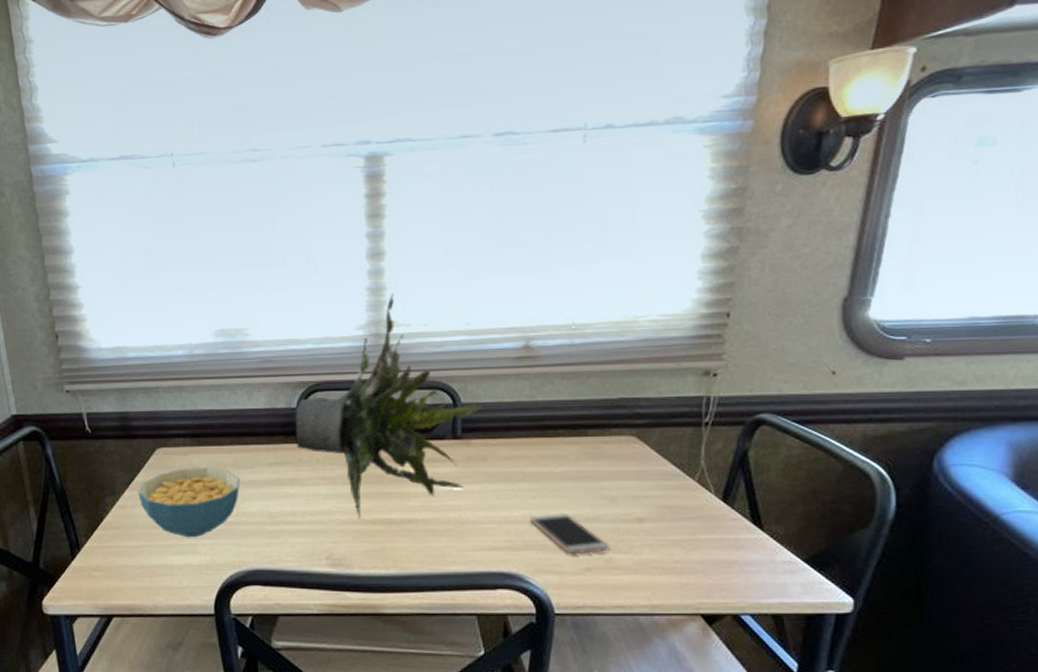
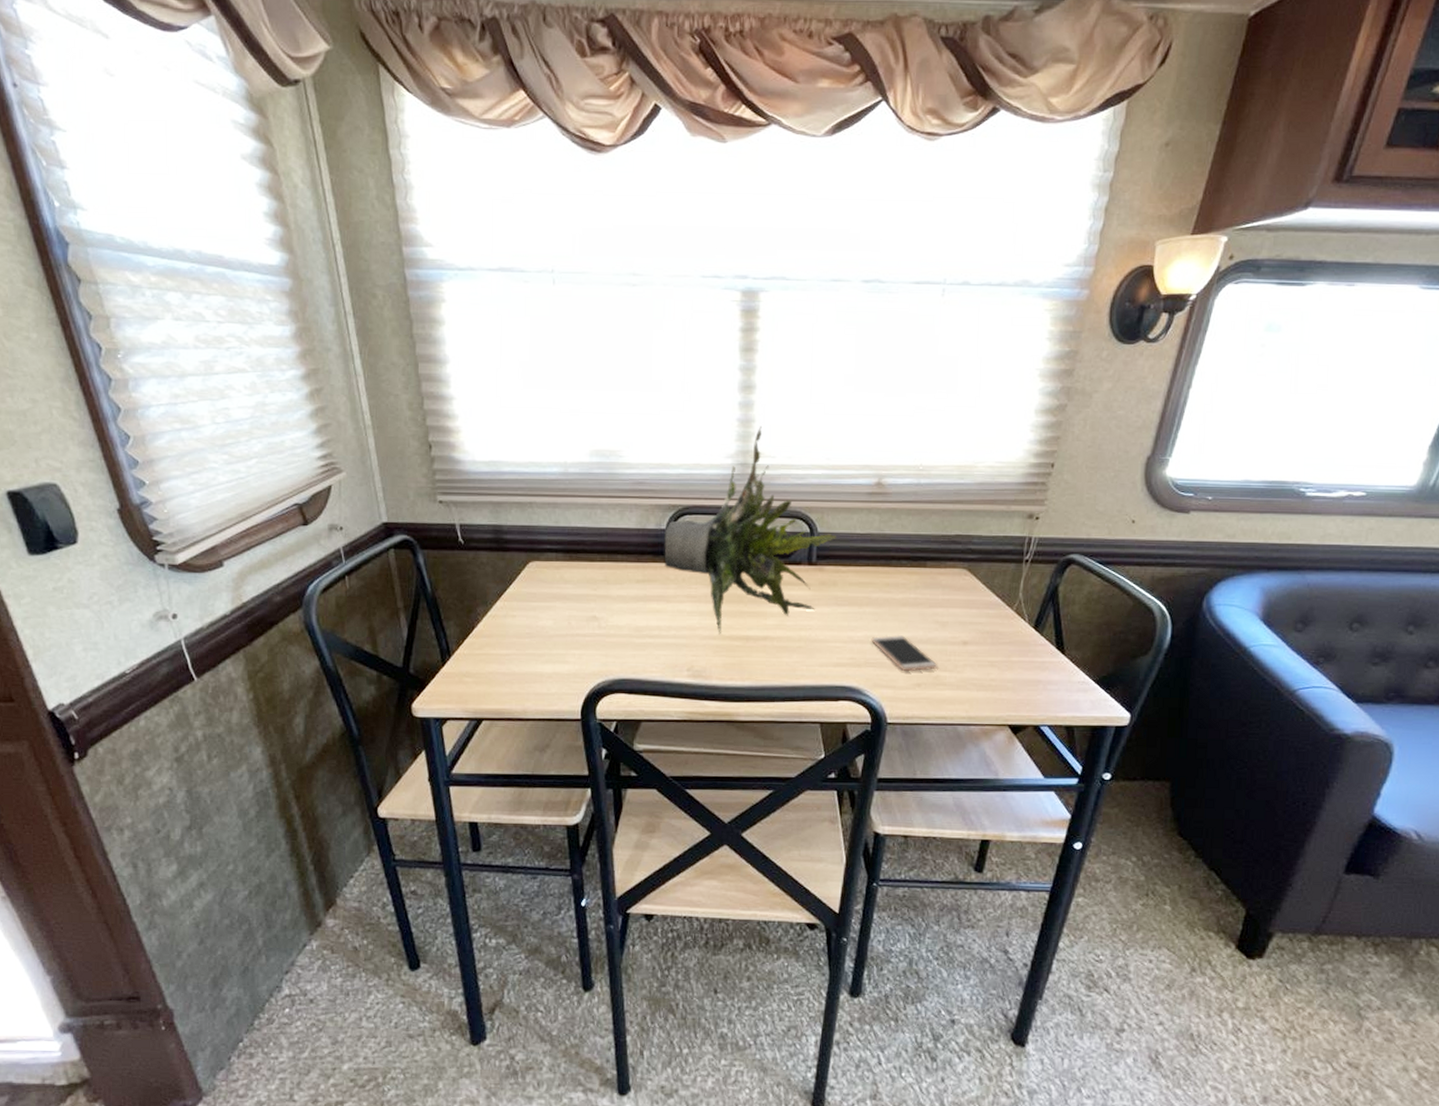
cereal bowl: present [138,468,240,538] -> none [510,582,609,648]

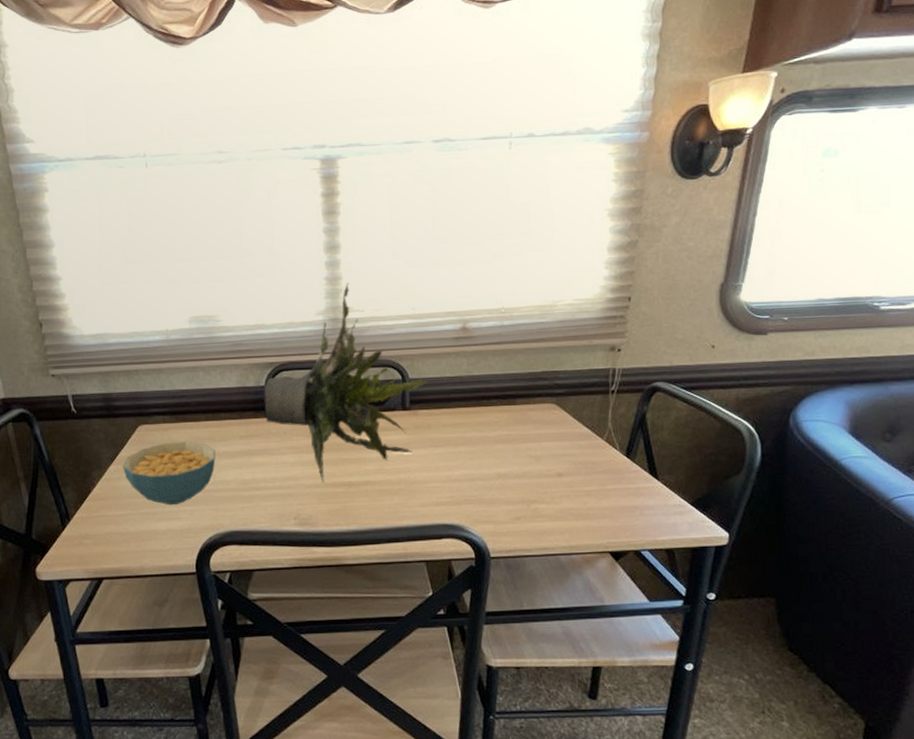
cereal bowl: none [510,582,609,648] -> present [123,442,216,506]
smartphone: present [871,634,938,672] -> none [468,470,536,507]

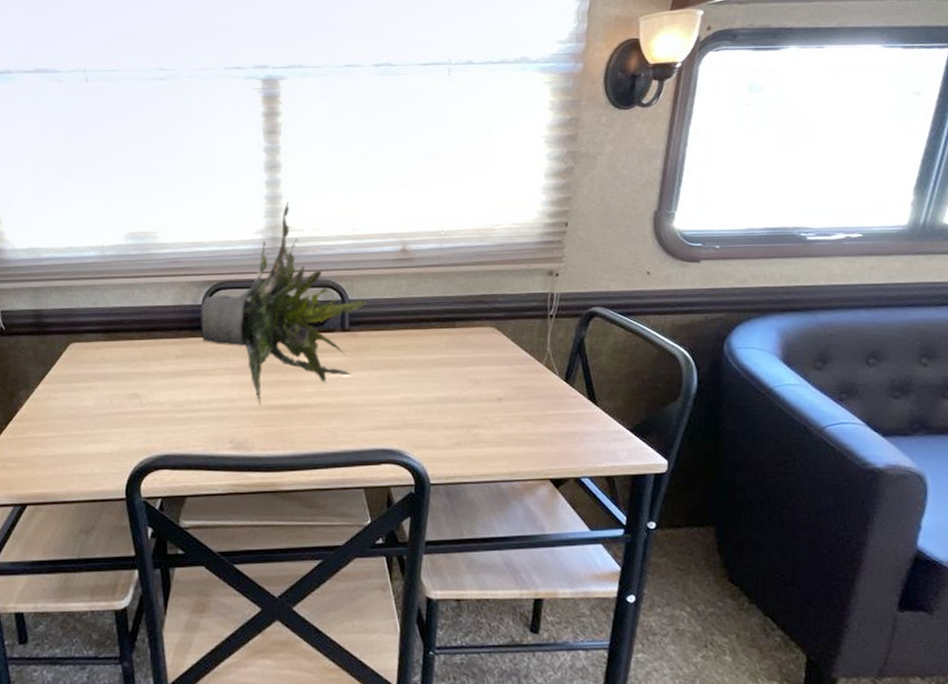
cereal bowl: present [123,442,216,506] -> none [52,361,149,428]

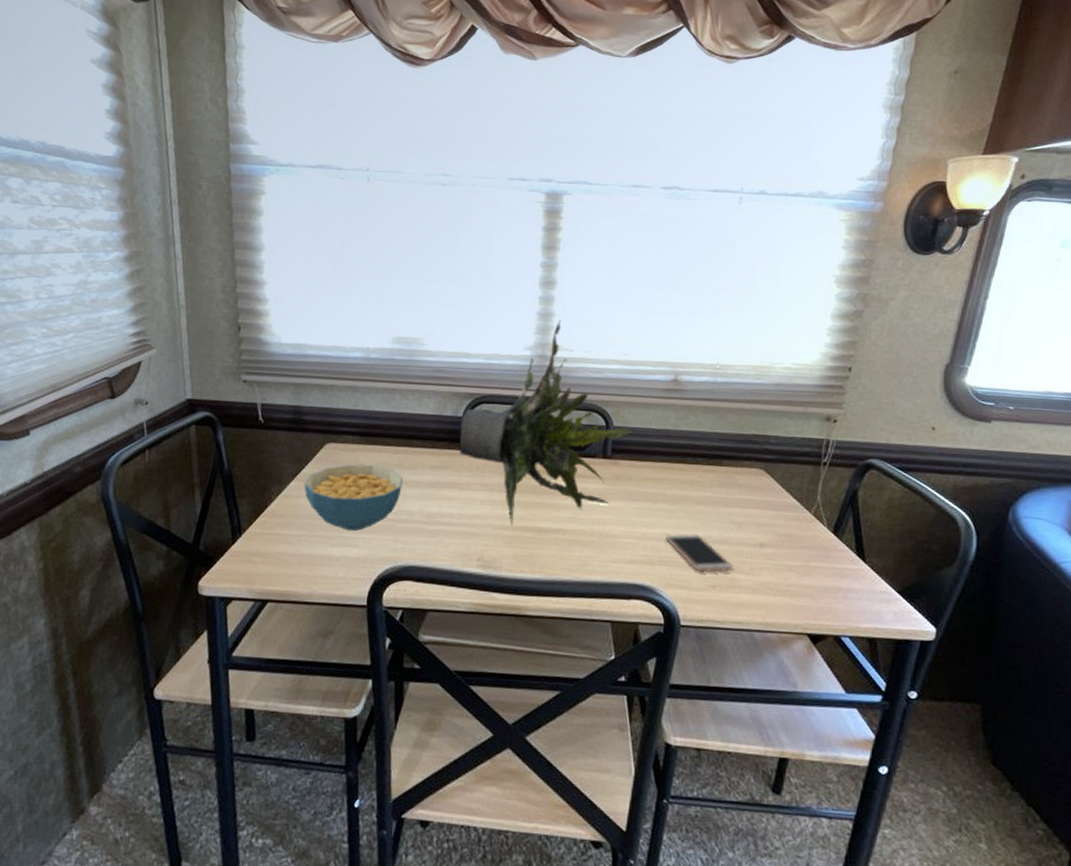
cereal bowl: none [52,361,149,428] -> present [304,464,403,531]
smartphone: none [408,394,476,432] -> present [665,533,734,573]

